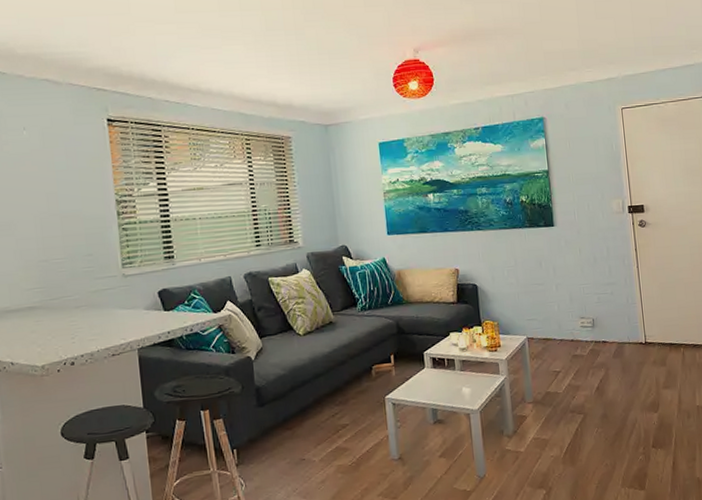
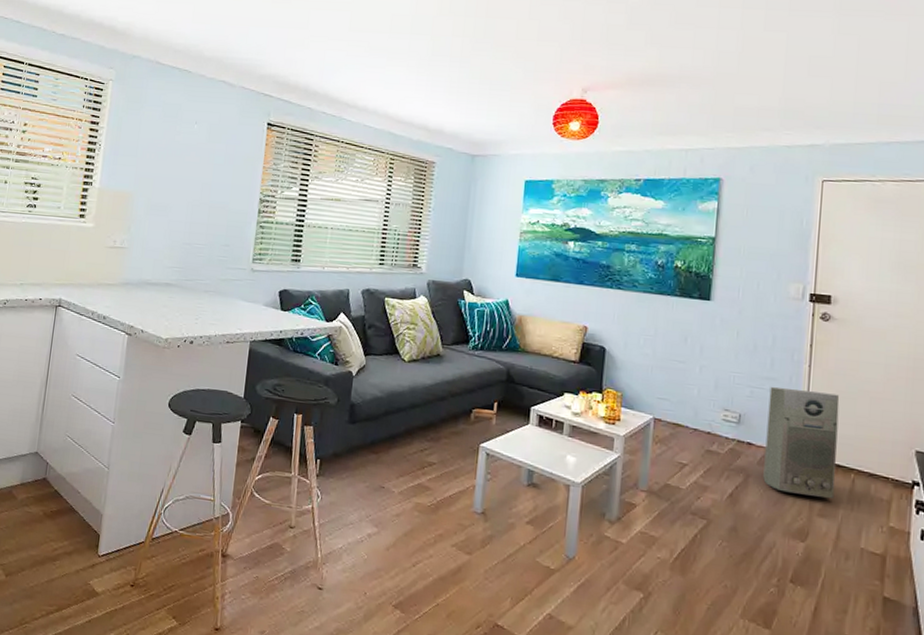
air purifier: none [612,286,672,376] -> present [763,386,840,498]

